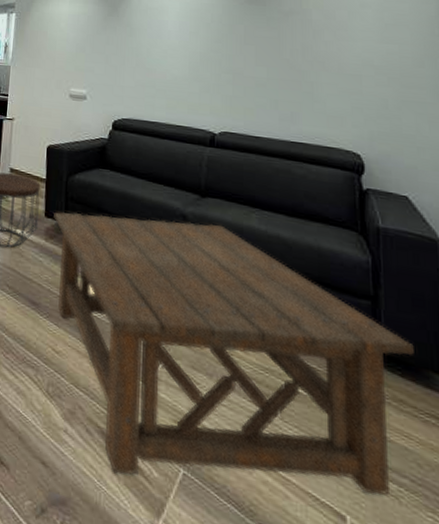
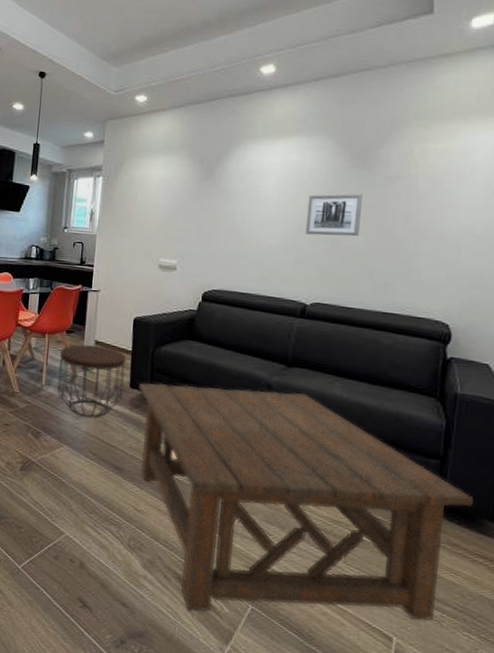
wall art: none [208,27,259,68] -> present [305,193,363,237]

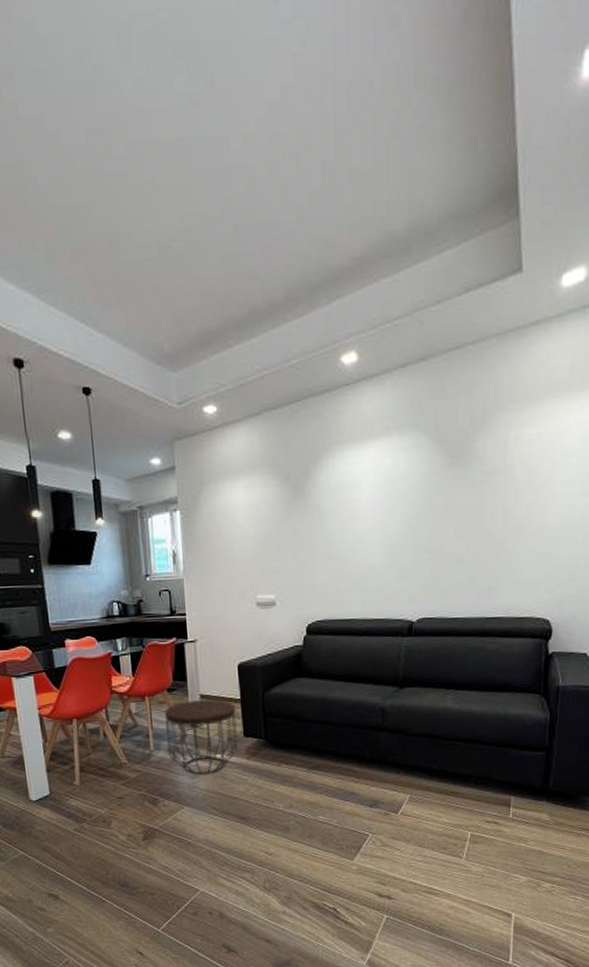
coffee table: present [139,383,473,621] -> none [253,711,576,932]
wall art: present [305,193,363,237] -> none [405,494,460,546]

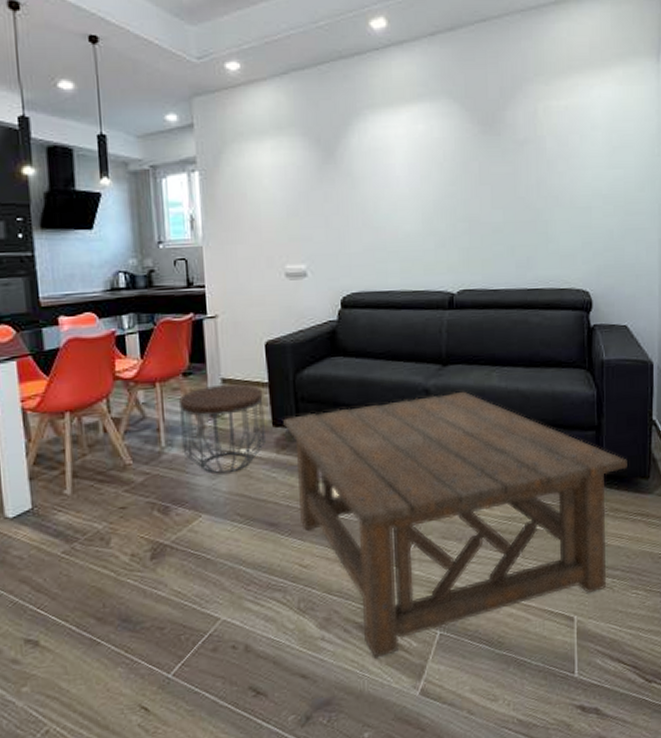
coffee table: none [253,711,576,932] -> present [283,391,627,659]

